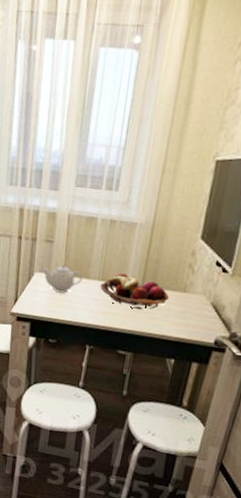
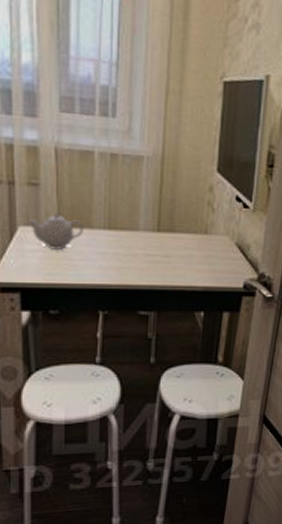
fruit basket: present [100,272,170,310] -> none [107,217,191,260]

